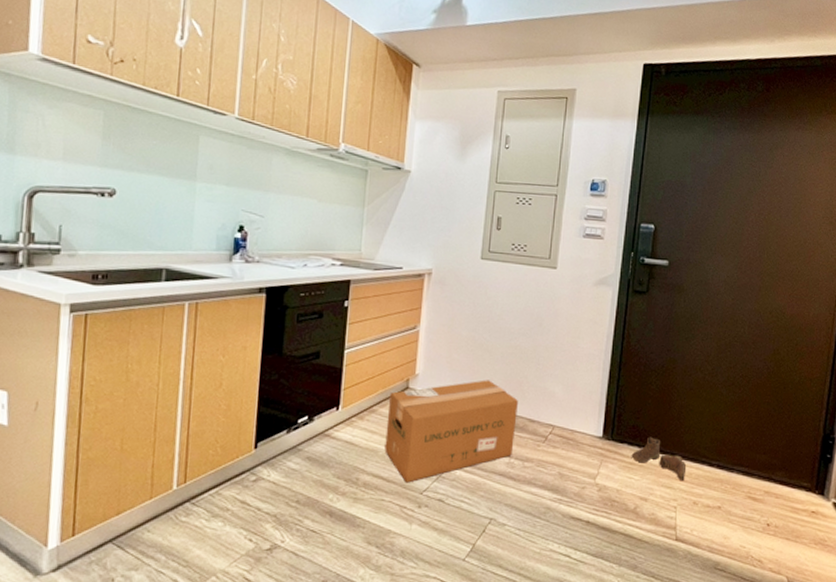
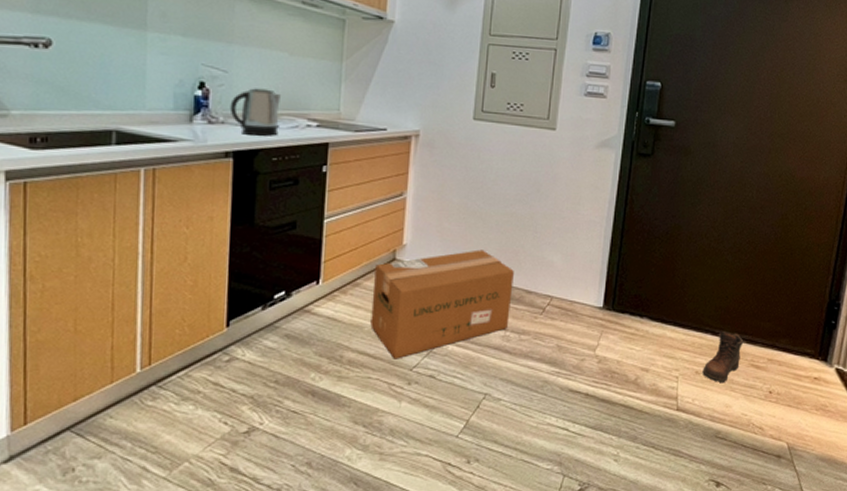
kettle: none [264,231,309,274] -> present [229,88,281,136]
boot: present [631,436,687,480] -> none [632,306,690,350]
boot: none [700,463,740,513] -> present [702,331,744,382]

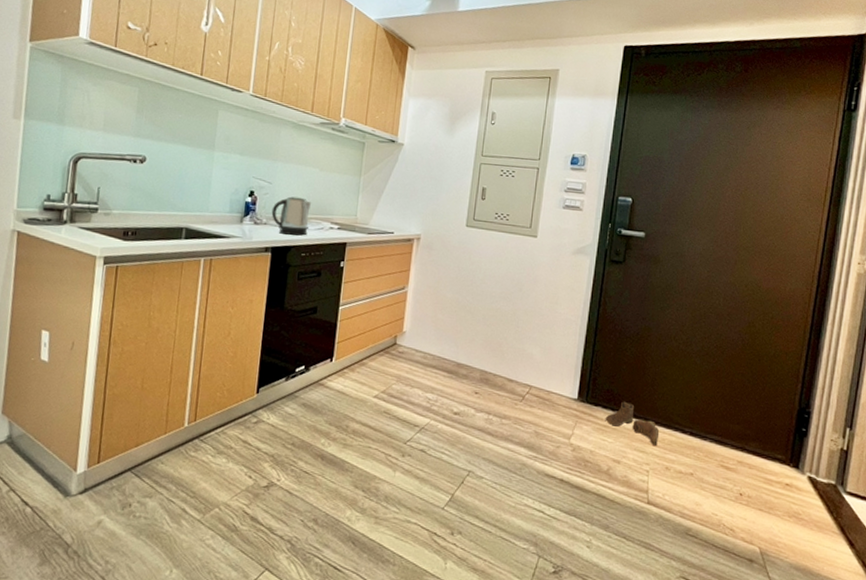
box: present [370,249,514,359] -> none [373,339,498,433]
boot: none [632,306,690,350] -> present [605,401,660,446]
boot: present [702,331,744,382] -> none [672,430,713,480]

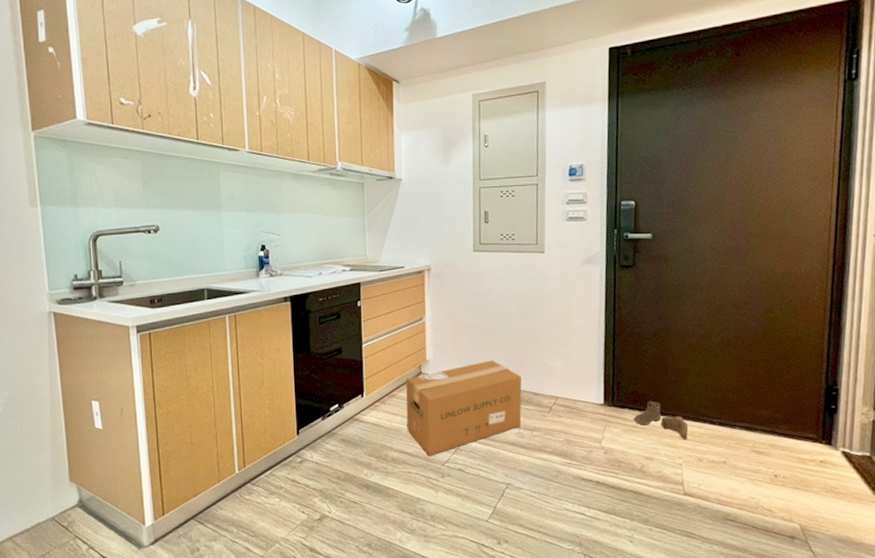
kettle: present [271,196,311,236] -> none [284,245,322,282]
box: none [373,339,498,433] -> present [405,360,522,457]

